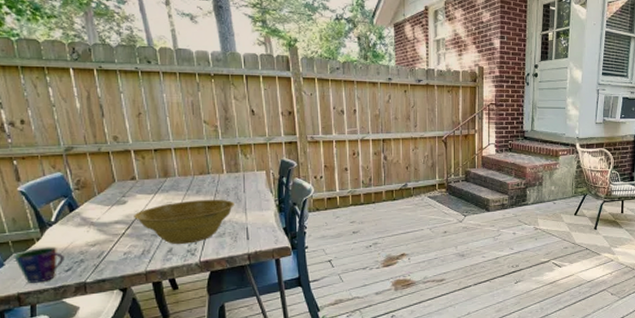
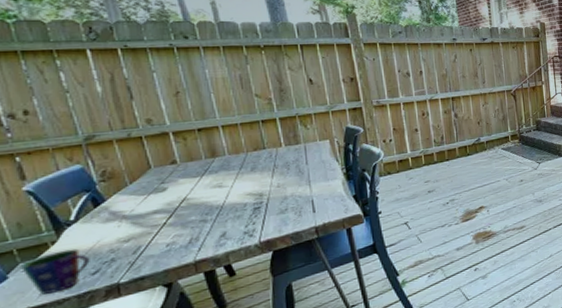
planter bowl: present [134,199,235,244] -> none [177,174,297,228]

